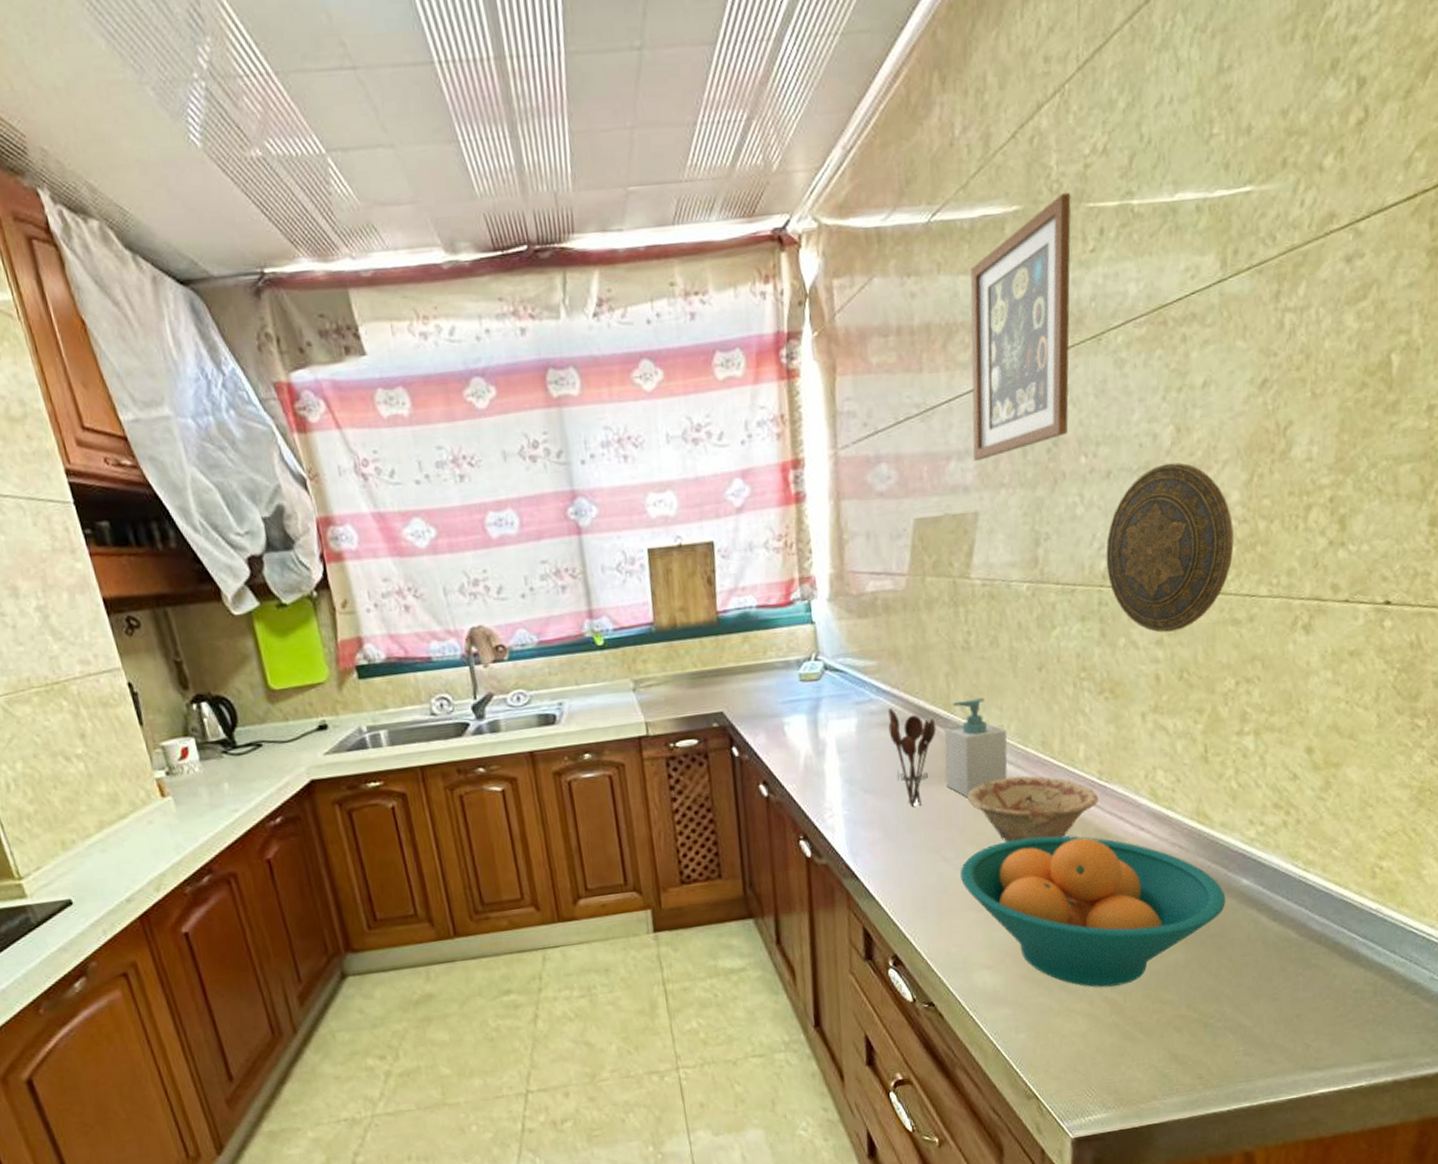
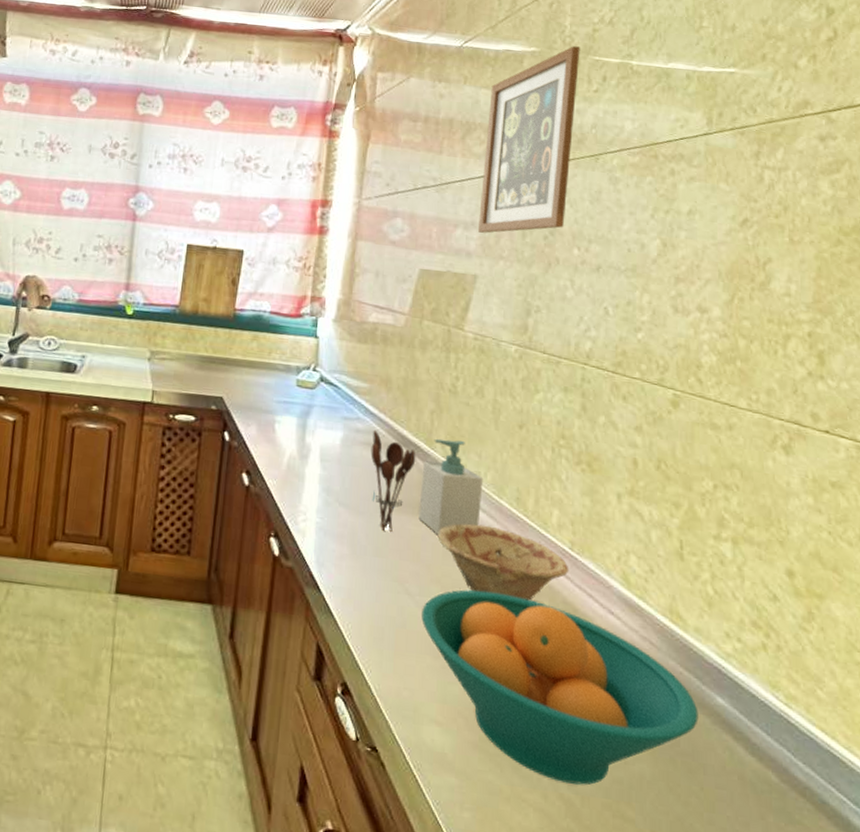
decorative plate: present [1106,462,1234,633] -> none [591,270,714,422]

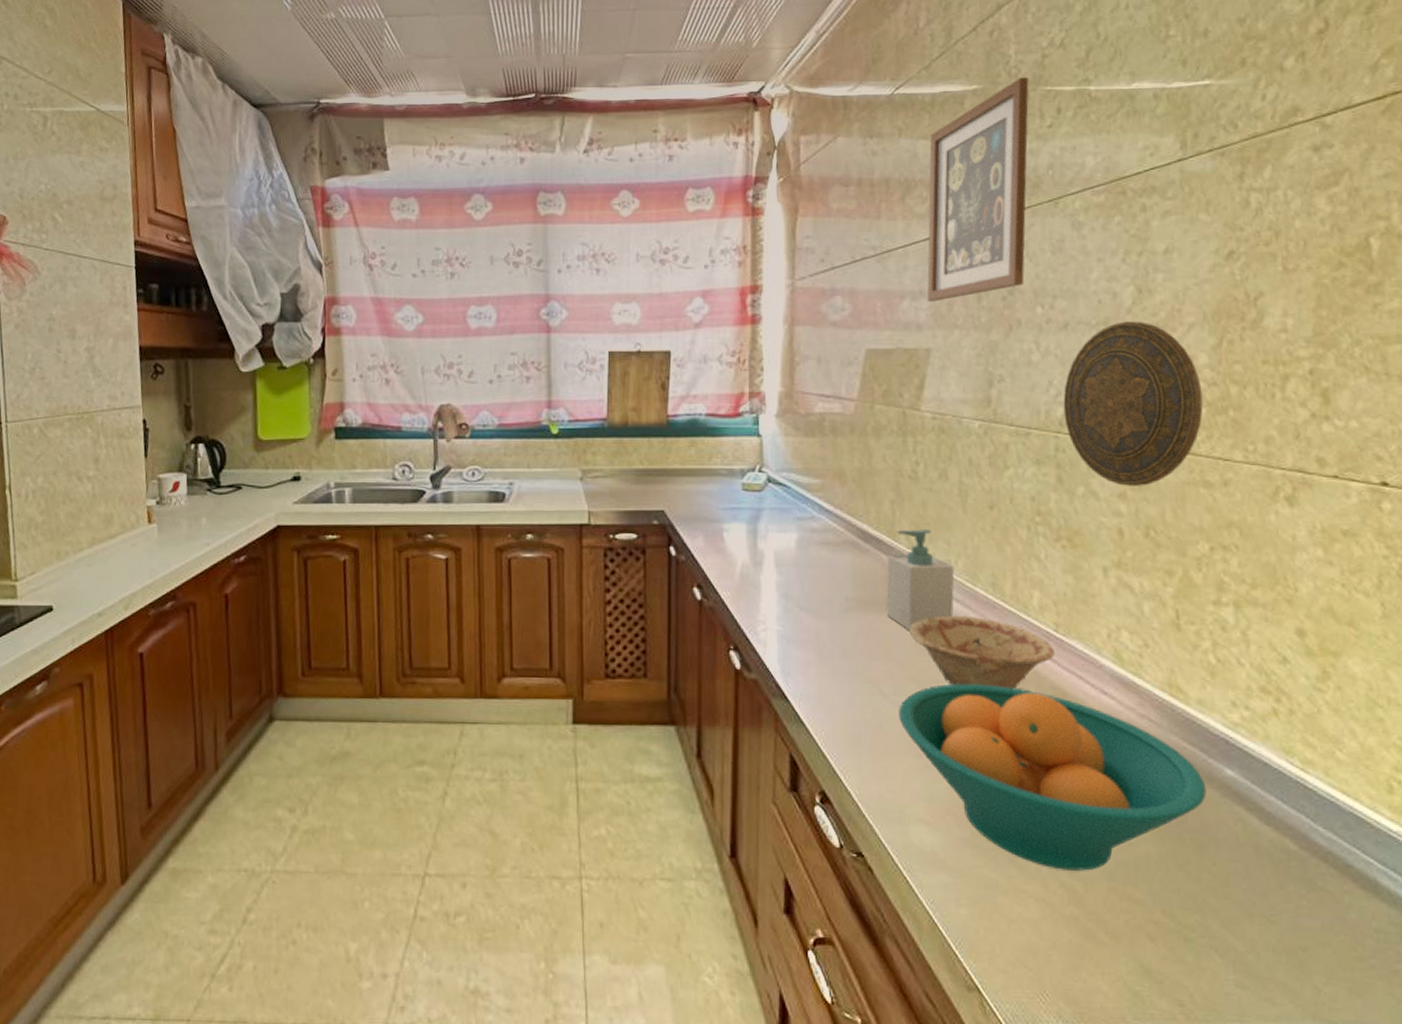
utensil holder: present [370,429,416,532] -> none [829,527,879,633]
decorative plate: none [591,270,714,422] -> present [1063,321,1203,486]

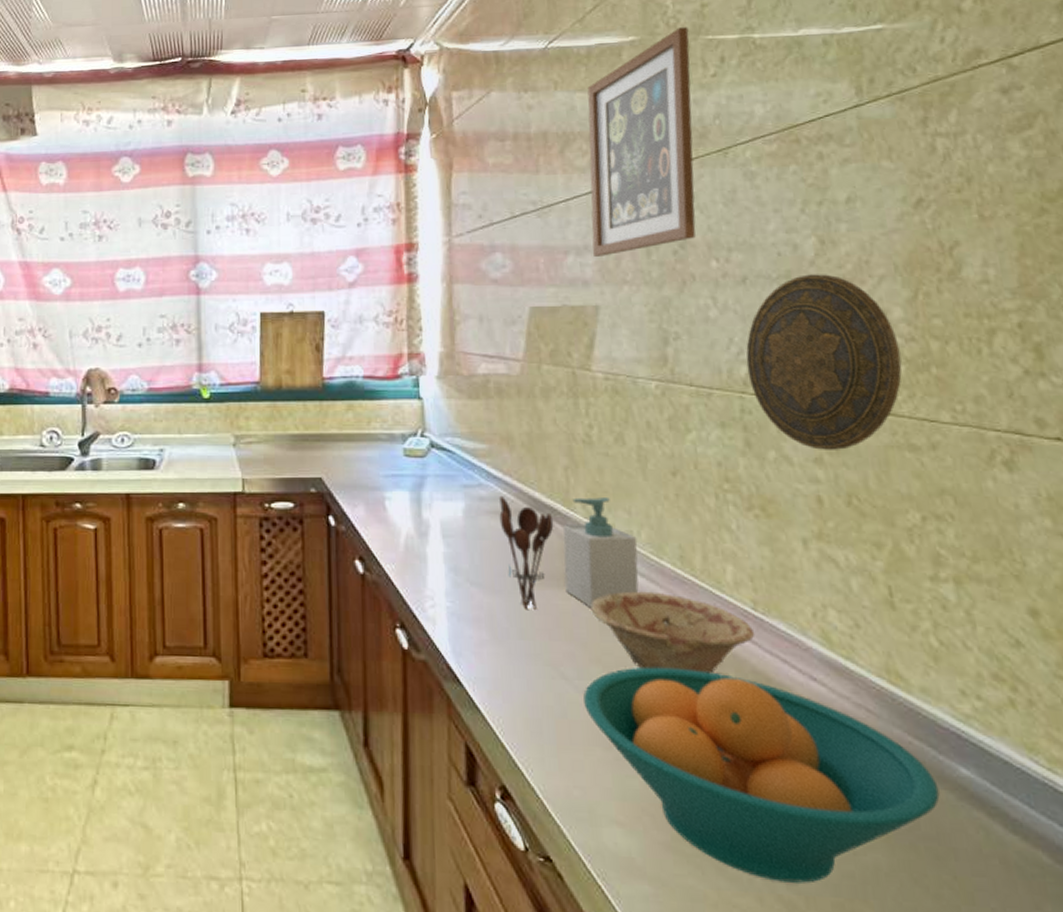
utensil holder: none [829,527,879,633] -> present [499,495,554,611]

